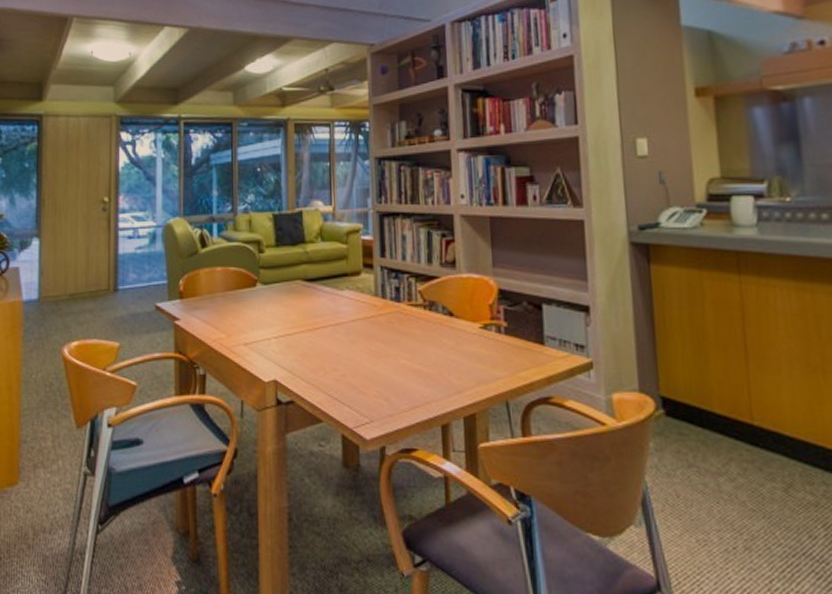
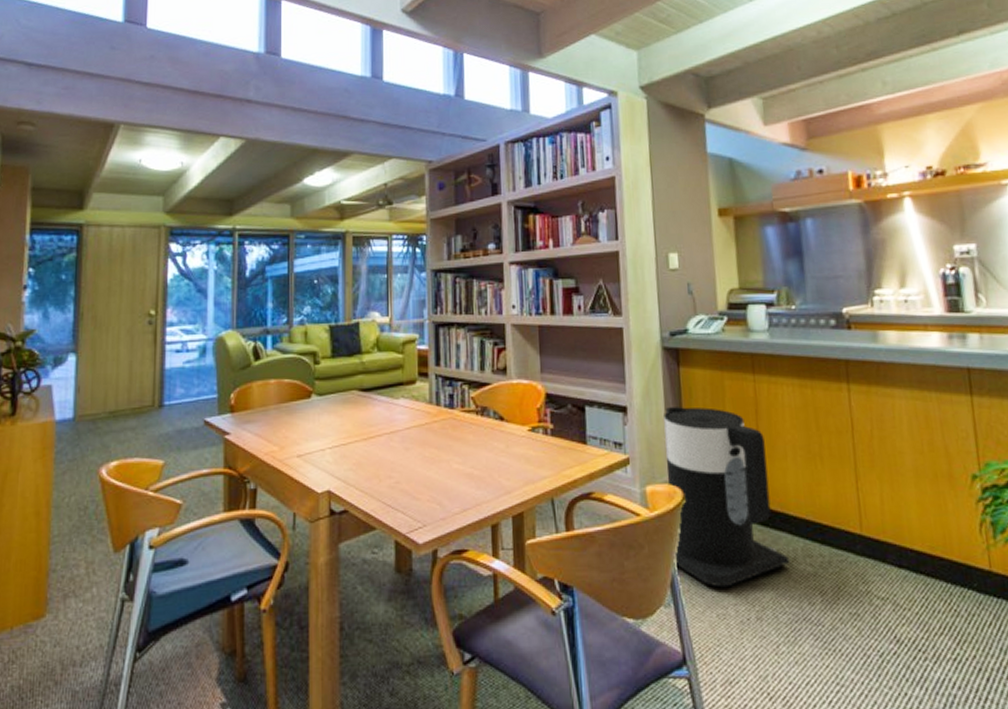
trash can: none [632,308,786,511] -> present [664,407,790,588]

